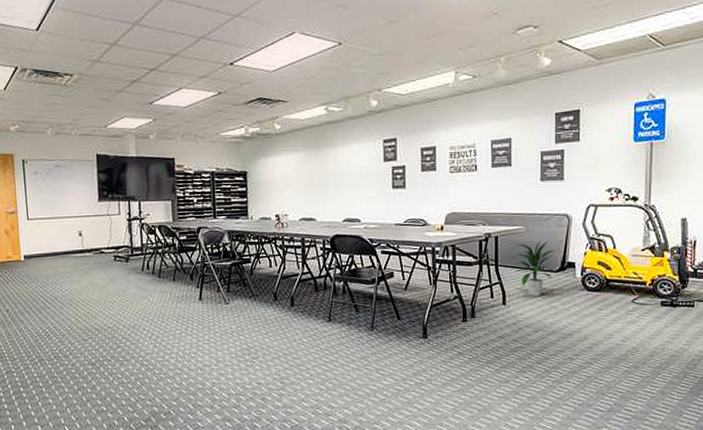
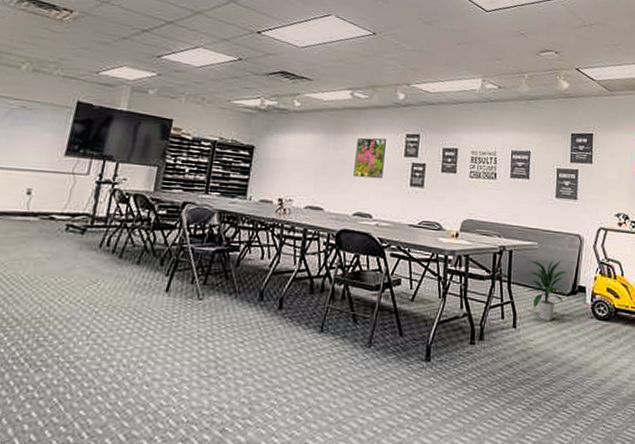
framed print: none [337,147,366,187] -> present [353,137,386,179]

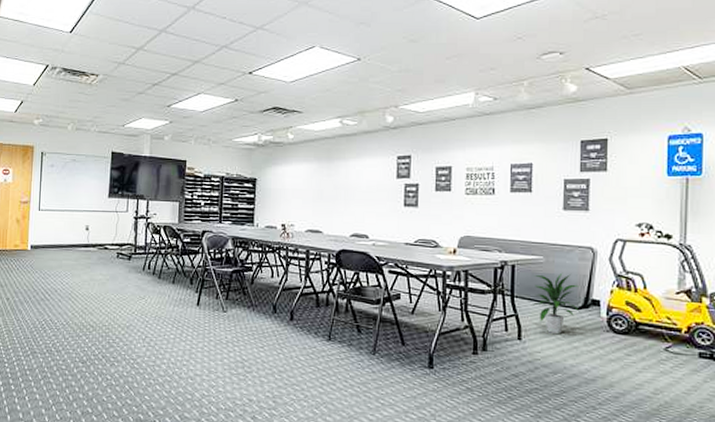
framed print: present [353,137,386,179] -> none [348,162,377,202]

